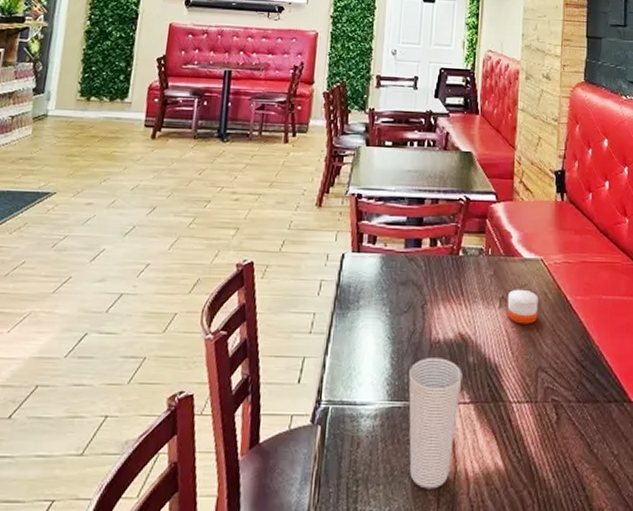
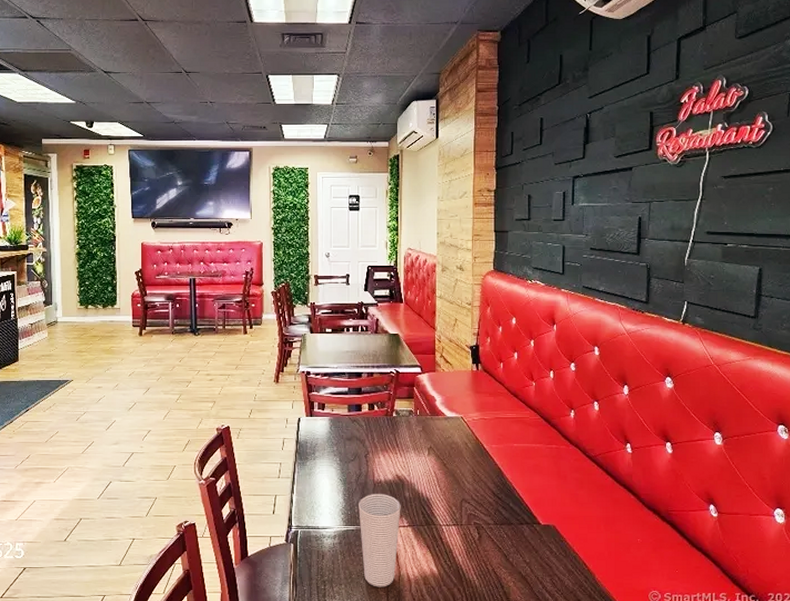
candle: present [506,289,538,324] -> none [434,441,460,467]

